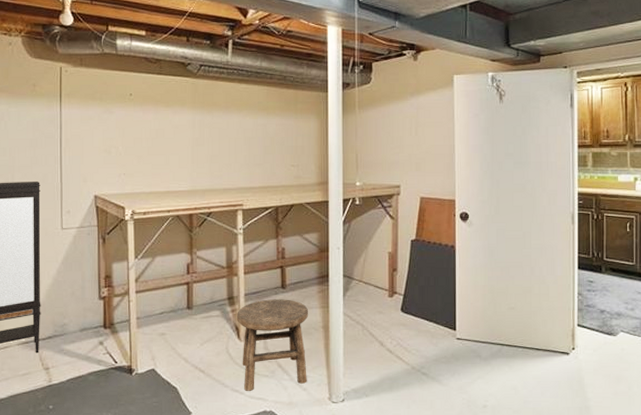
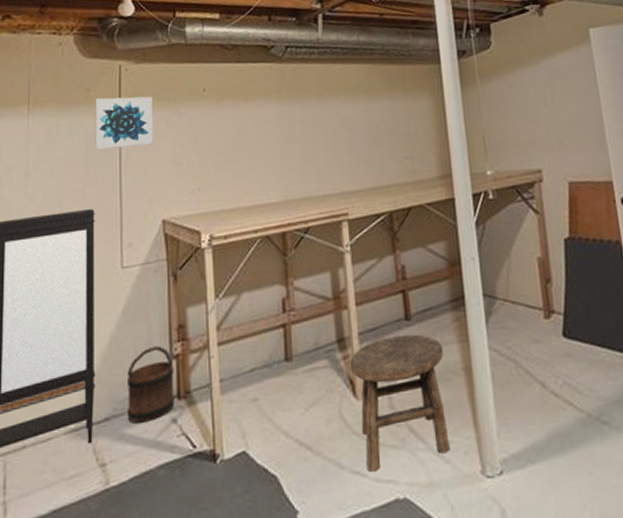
wall art: none [40,93,88,136] -> present [95,96,153,150]
bucket: none [66,289,102,342] -> present [127,345,175,424]

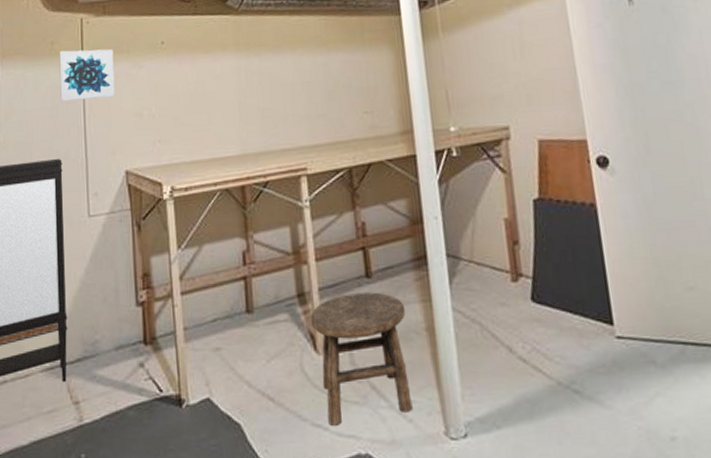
bucket: present [127,345,175,424] -> none [97,292,141,365]

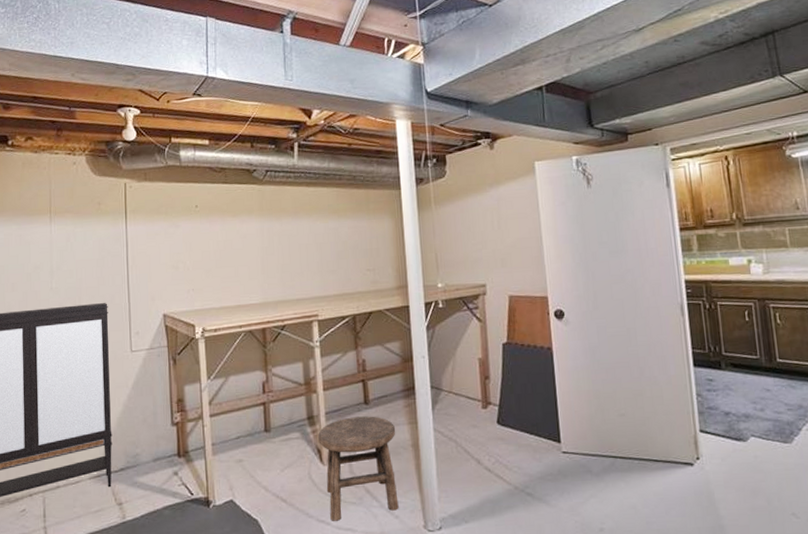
wall art: present [59,49,115,102] -> none [105,210,155,254]

